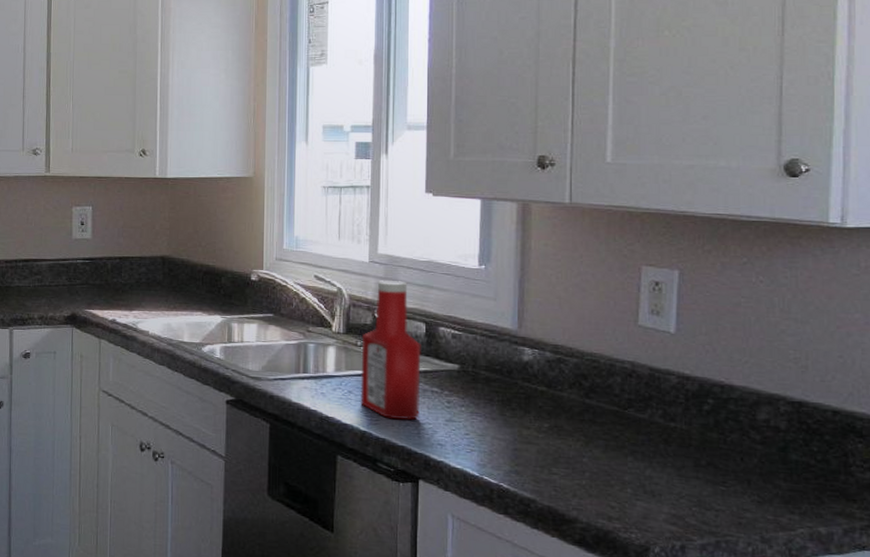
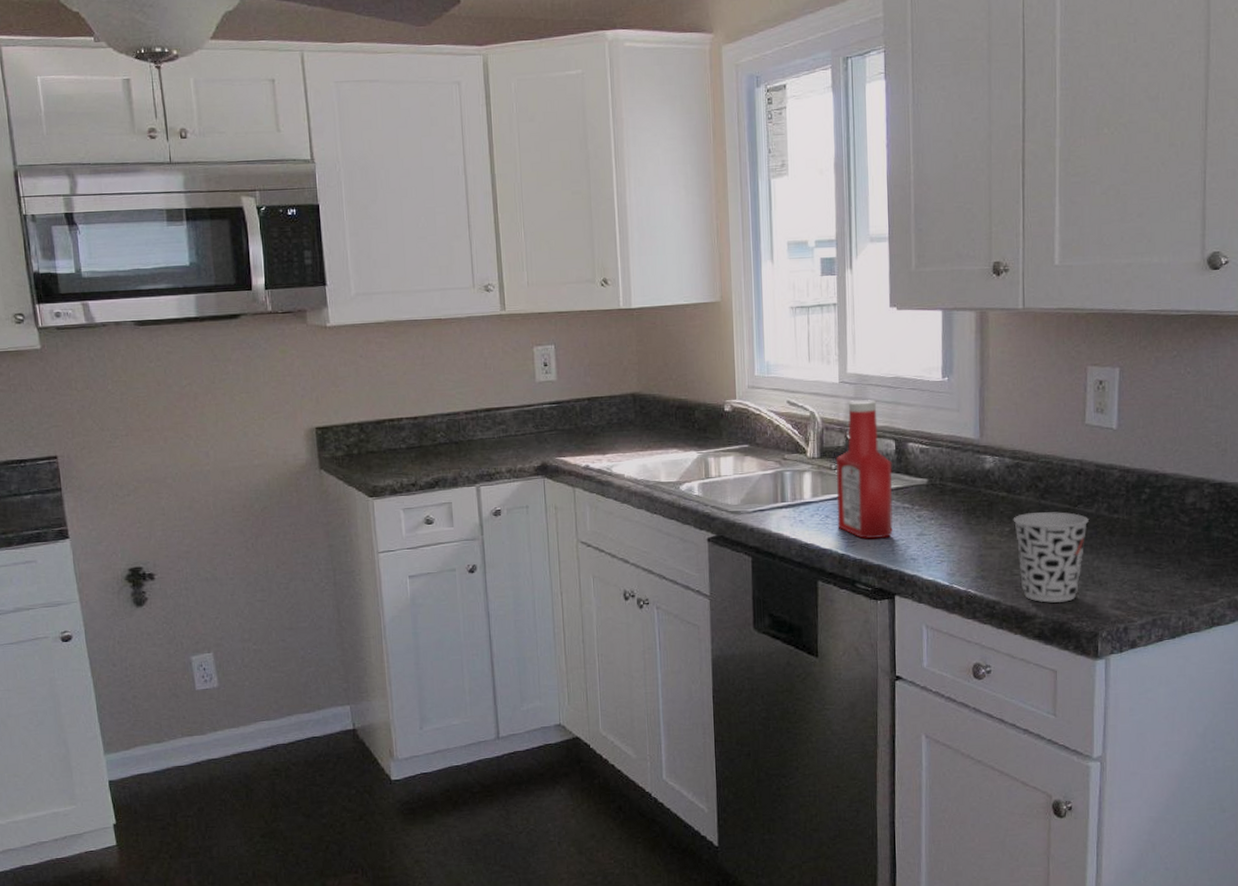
cup: none [553,411,640,510] -> present [1013,512,1089,603]

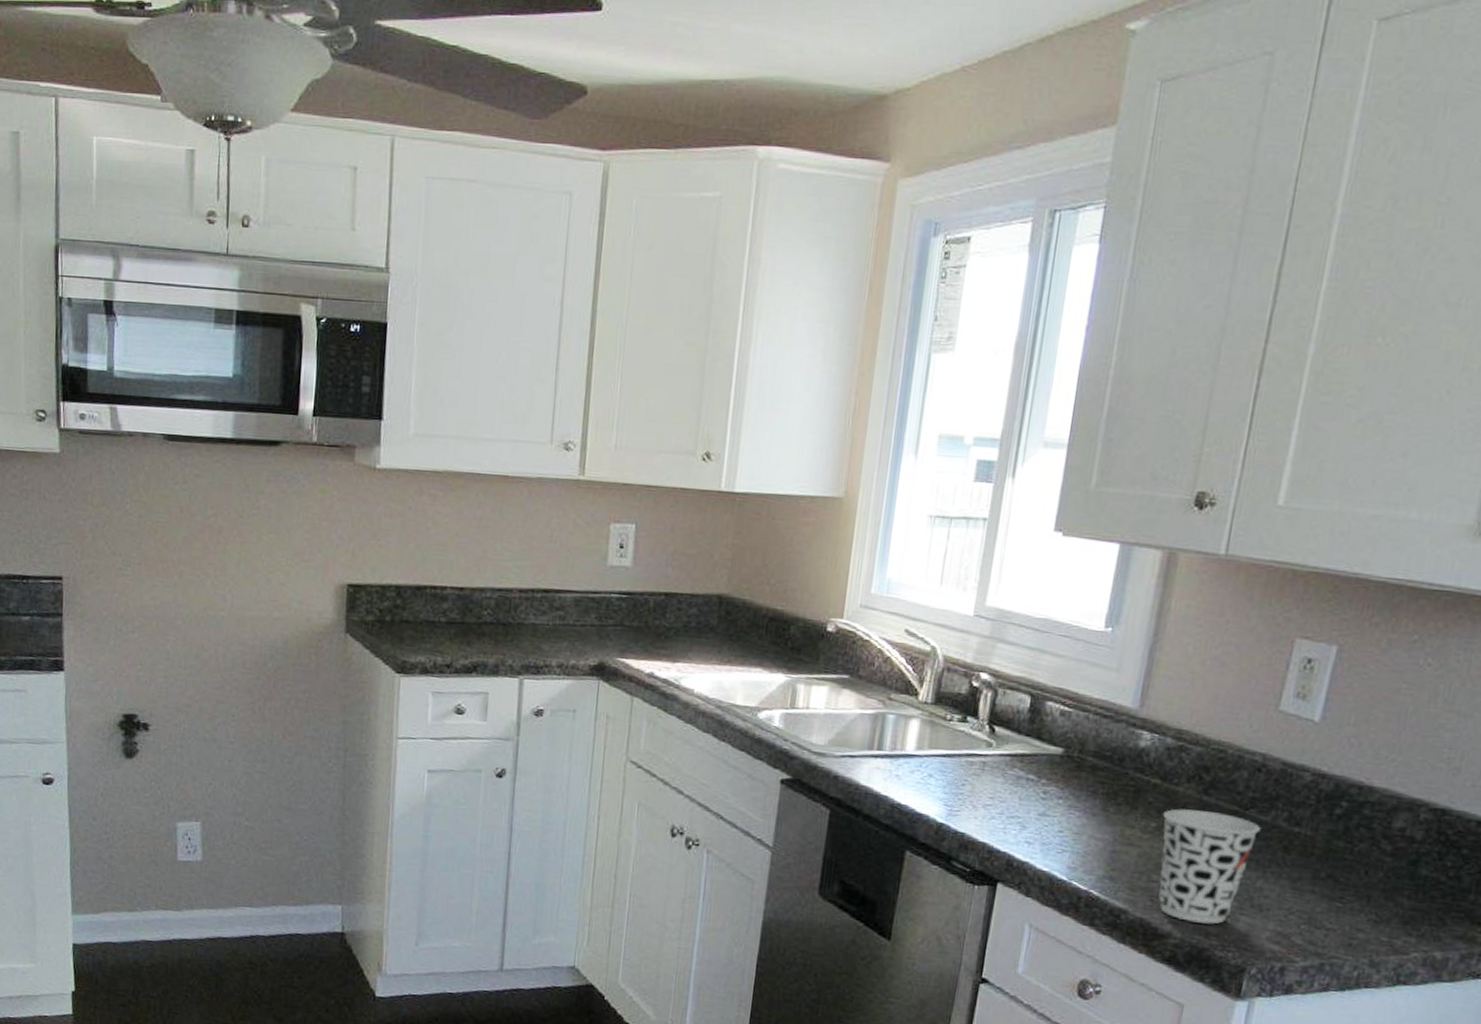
ketchup bottle: present [835,400,893,540] -> none [941,640,1023,812]

